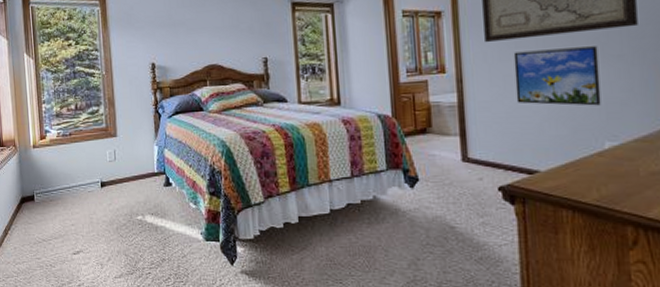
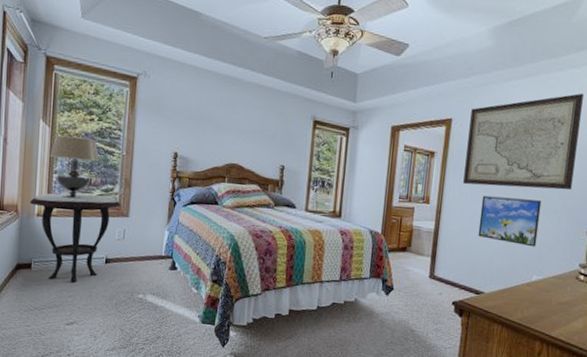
side table: none [24,118,107,210] -> present [29,193,121,283]
table lamp: none [36,64,82,126] -> present [50,135,99,199]

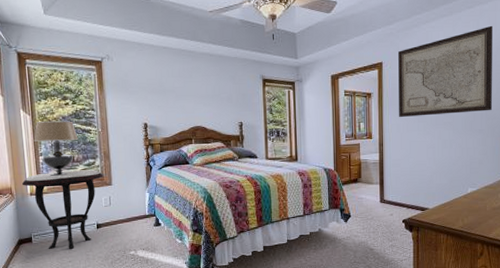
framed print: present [478,195,542,247] -> none [417,123,468,164]

